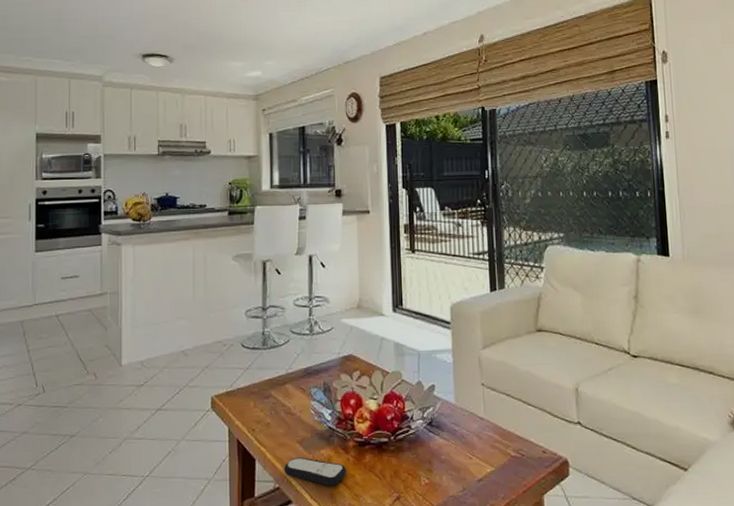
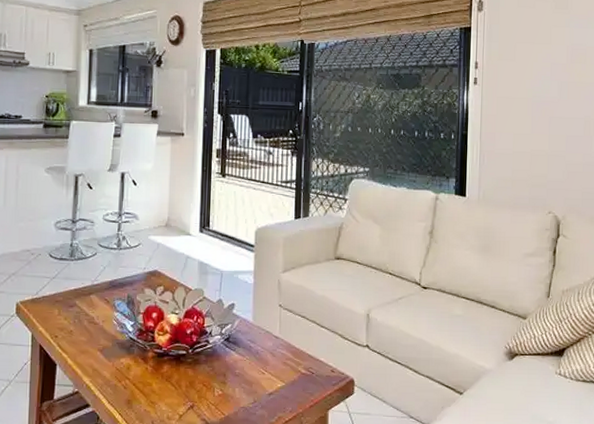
remote control: present [284,457,347,486] -> none [84,364,145,393]

